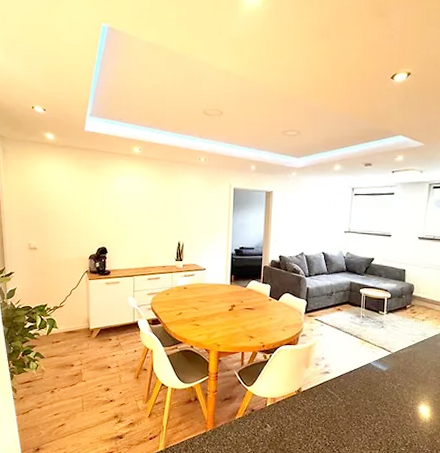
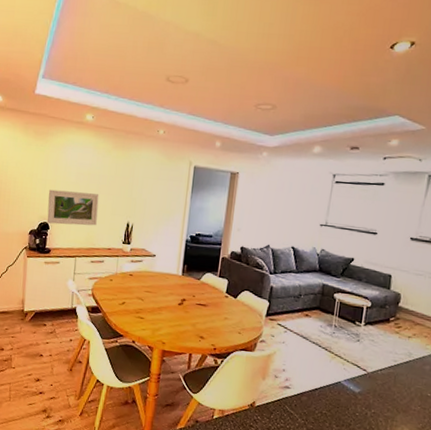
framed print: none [104,217,151,248] -> present [47,189,99,226]

